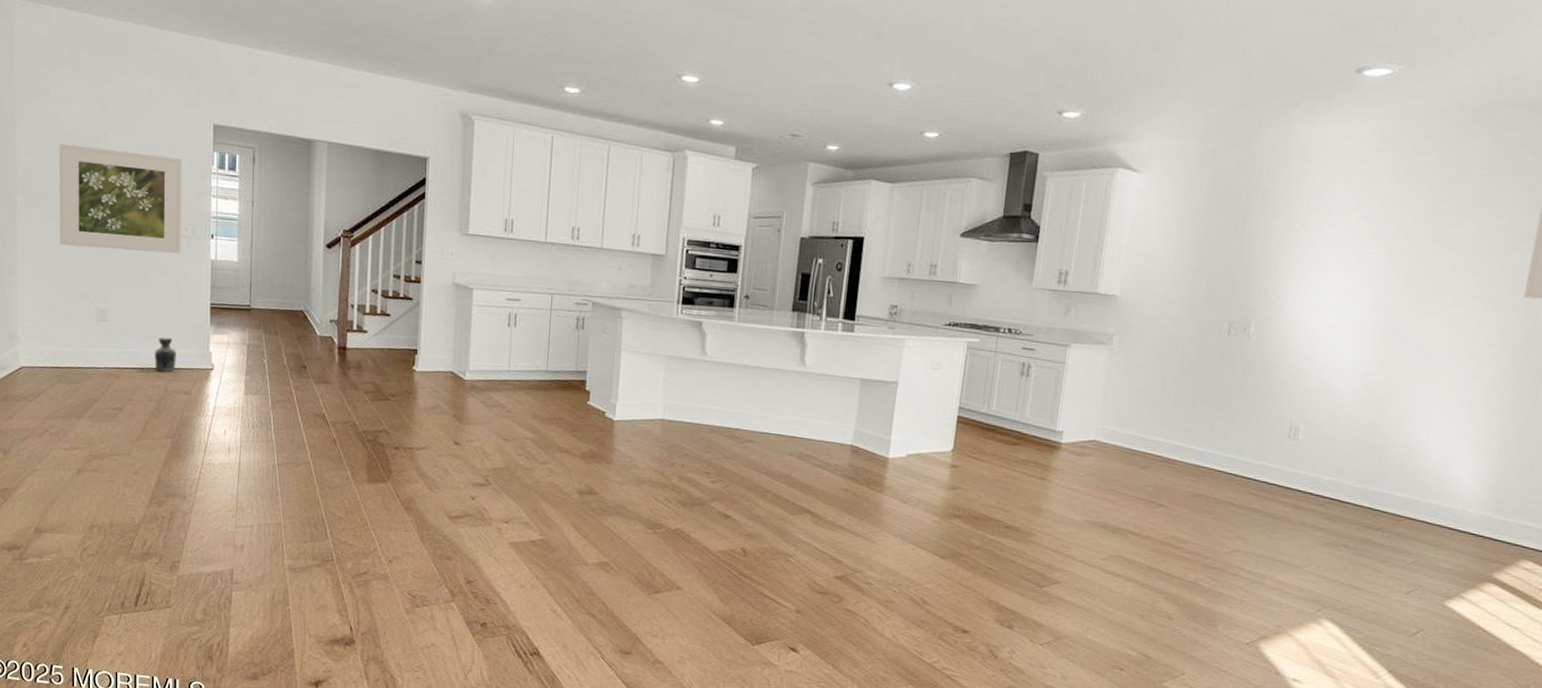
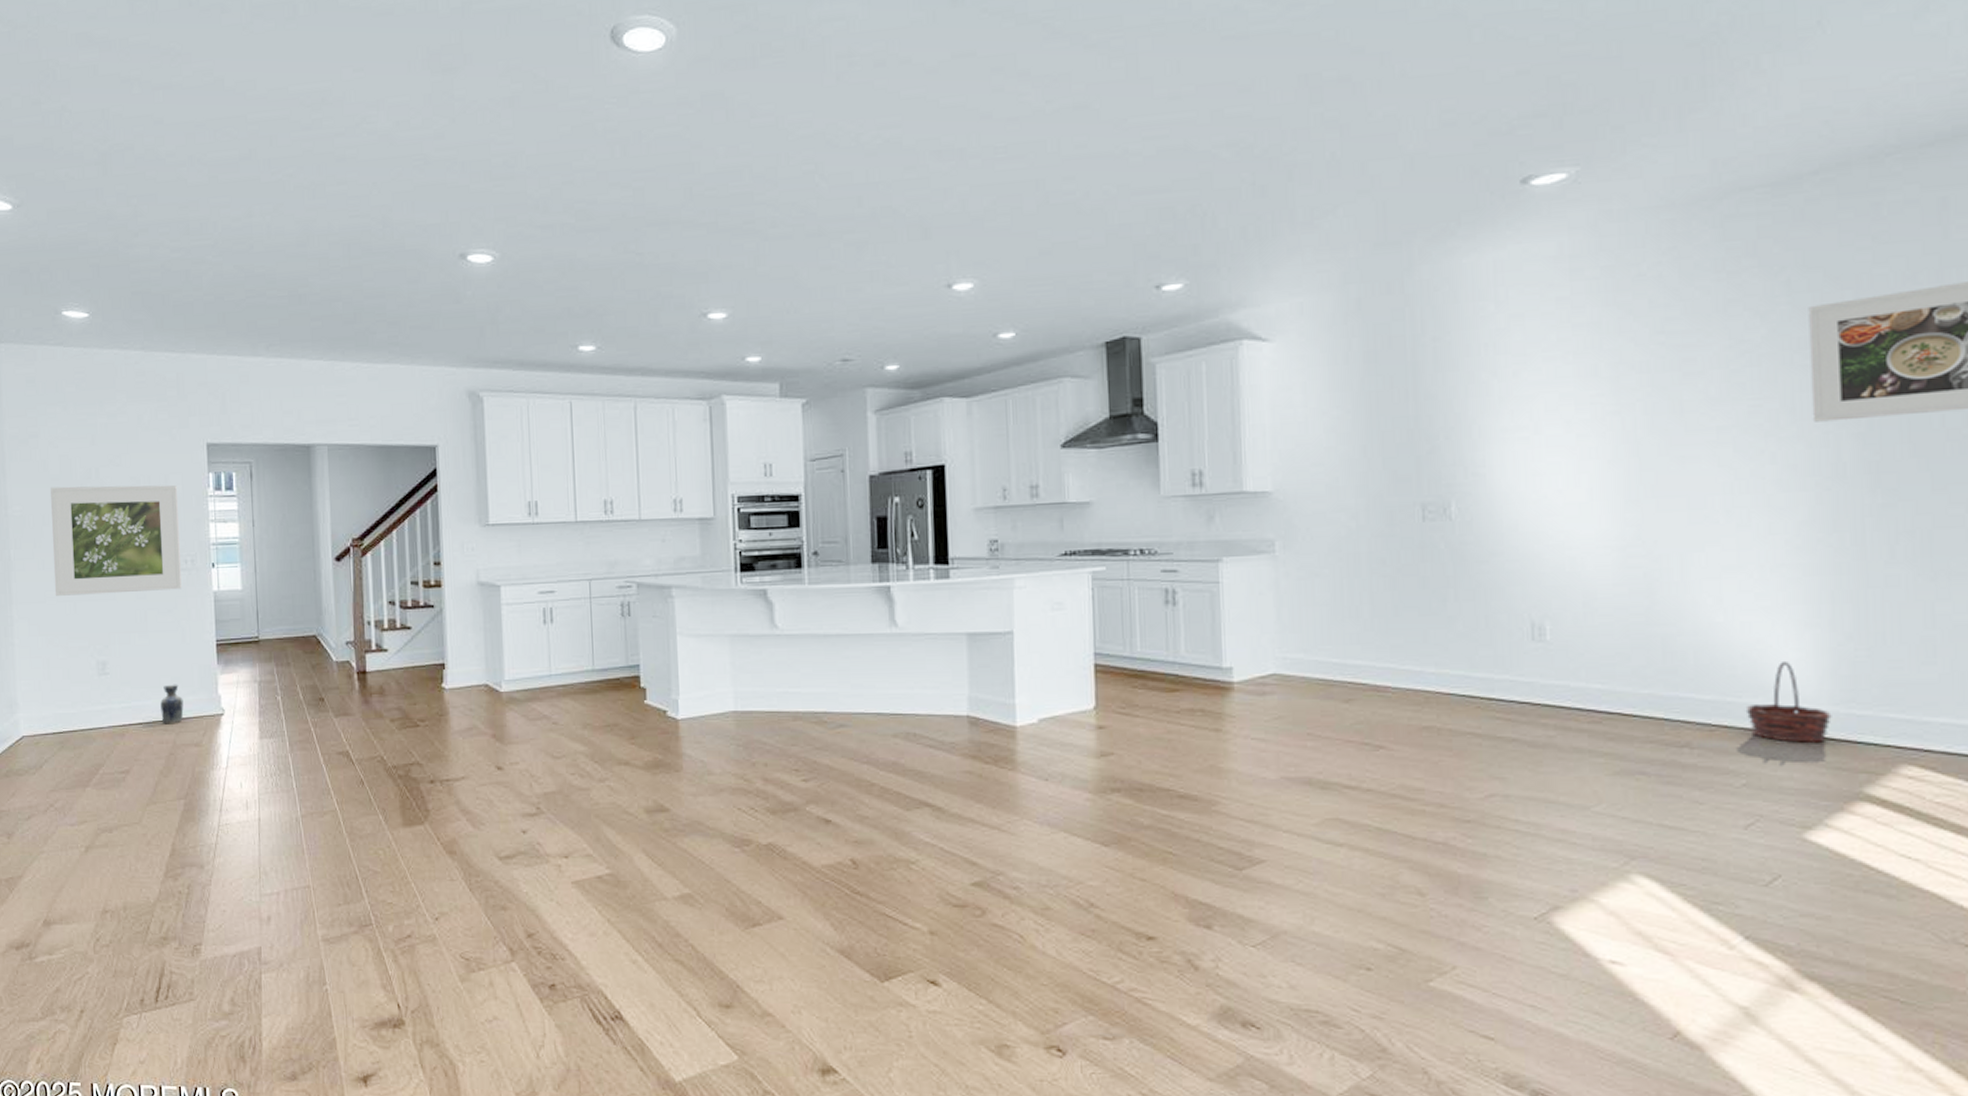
basket: none [1426,474,1485,537] -> present [1745,660,1832,743]

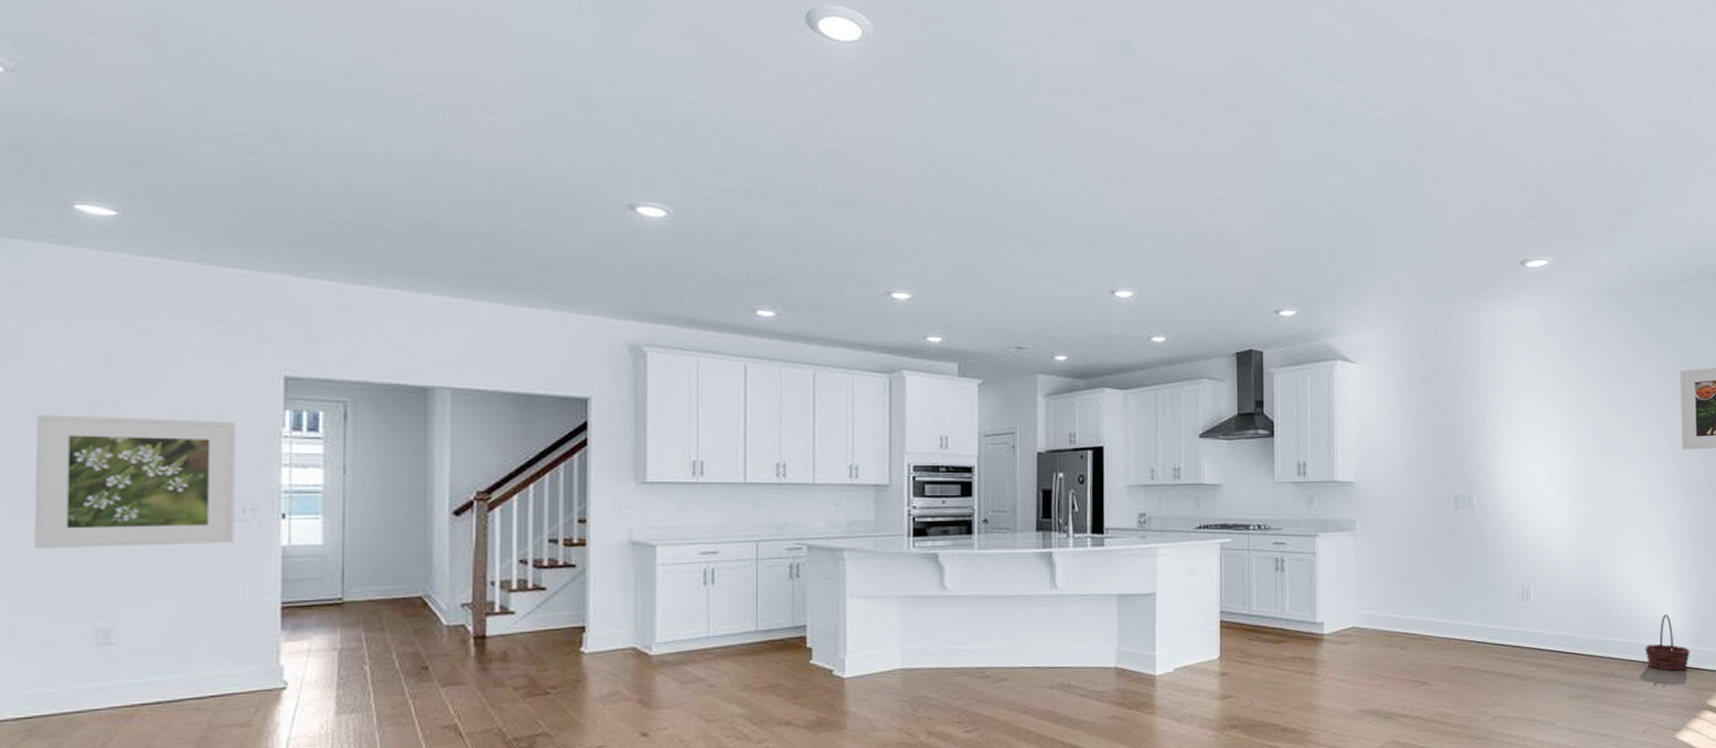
ceramic jug: present [160,684,184,725] -> none [192,654,227,703]

